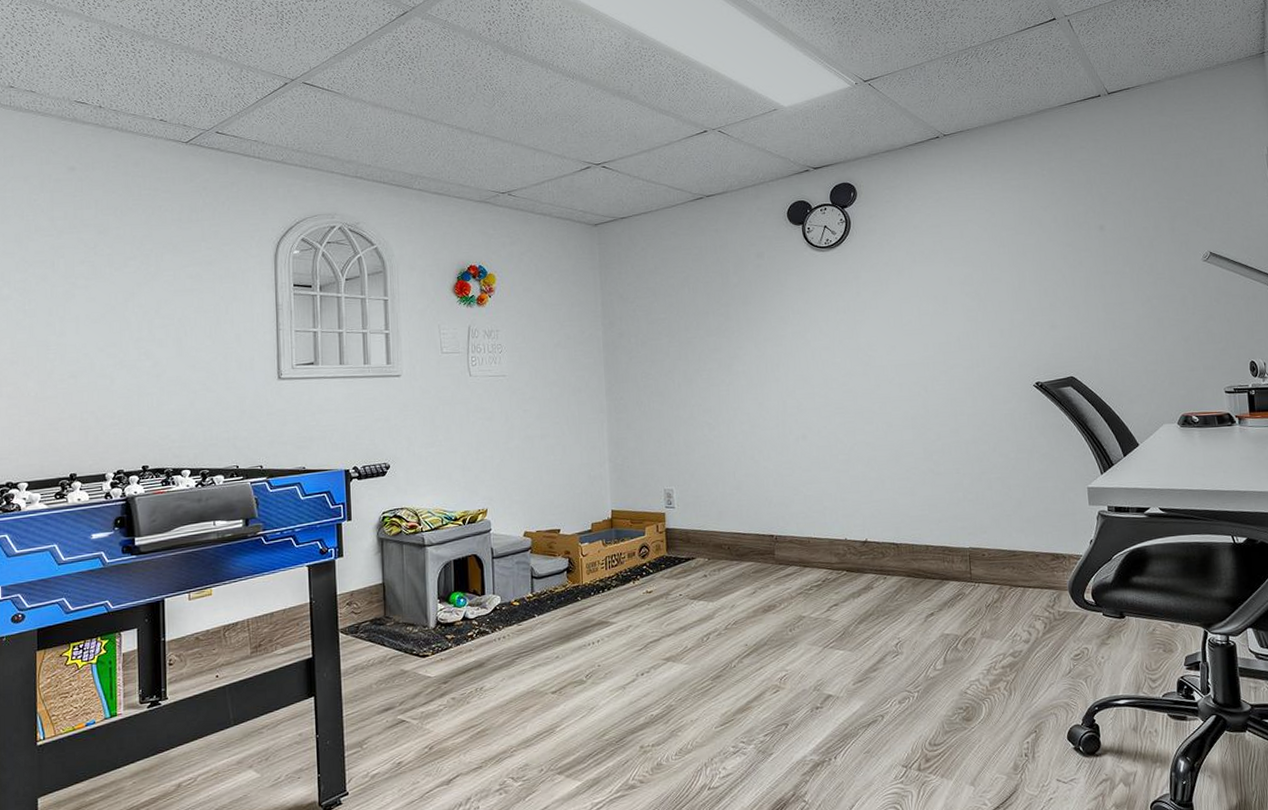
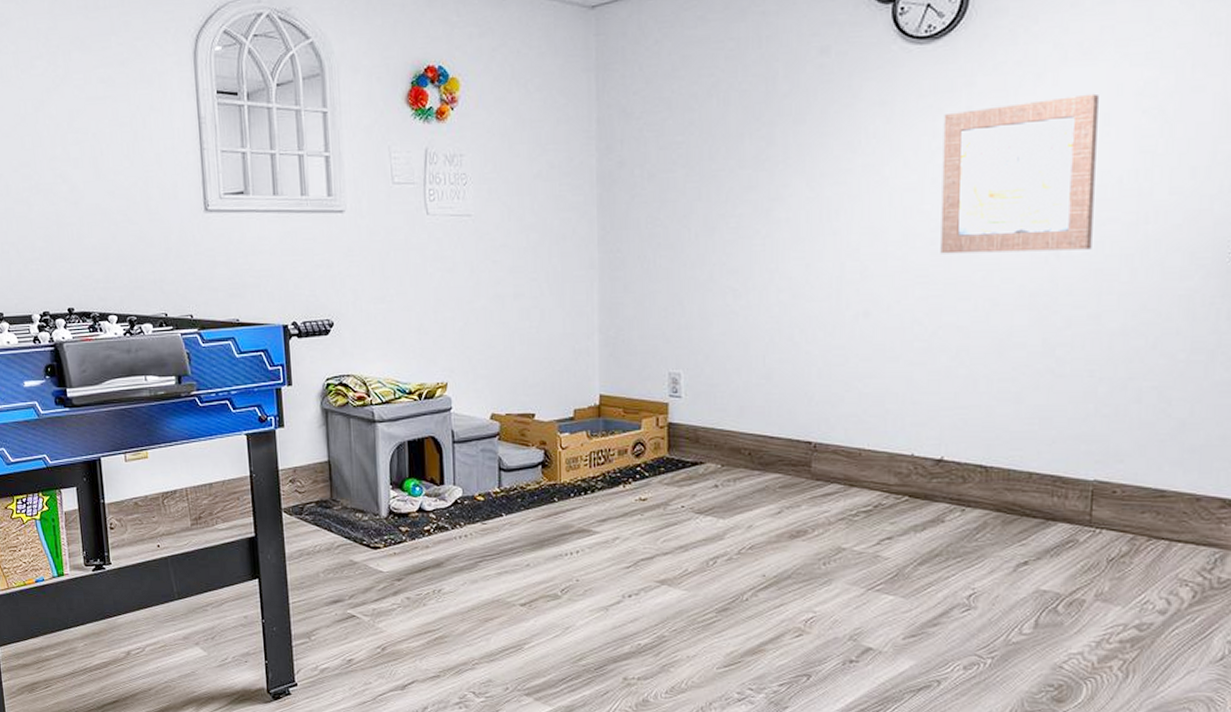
wall art: none [842,283,947,392] -> present [940,93,1099,254]

